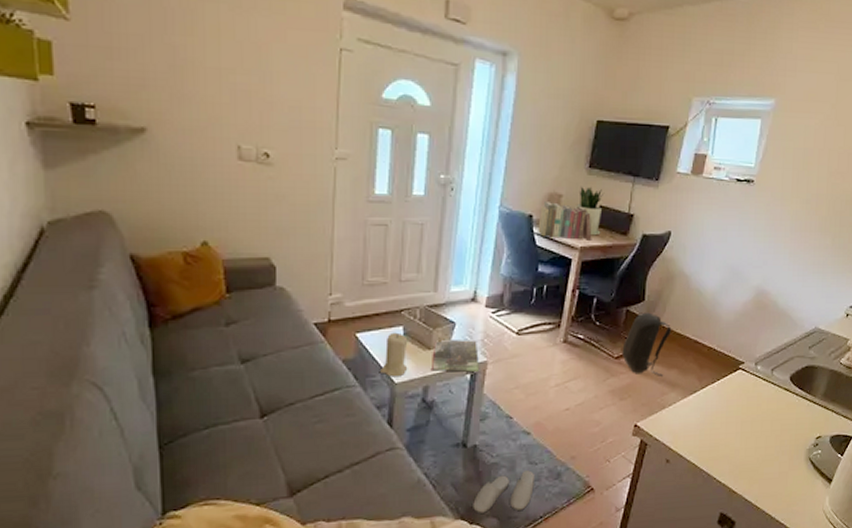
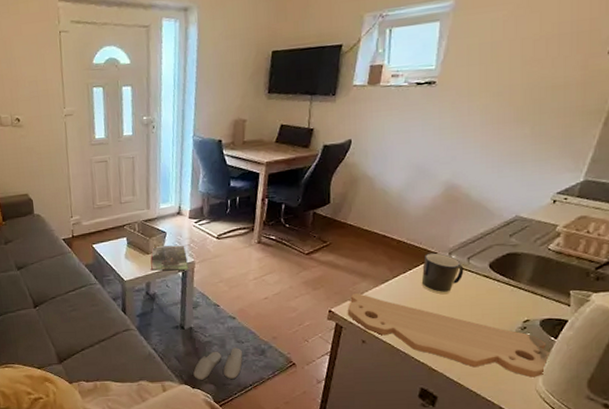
candle: present [381,332,408,377] -> none [113,242,133,277]
books: present [538,200,592,240] -> none [227,126,276,157]
planter: present [575,186,605,236] -> none [258,109,285,152]
backpack: present [622,312,672,376] -> none [312,213,359,268]
cutting board: none [654,405,837,497] -> present [348,293,551,378]
mug: none [728,362,768,408] -> present [421,252,464,295]

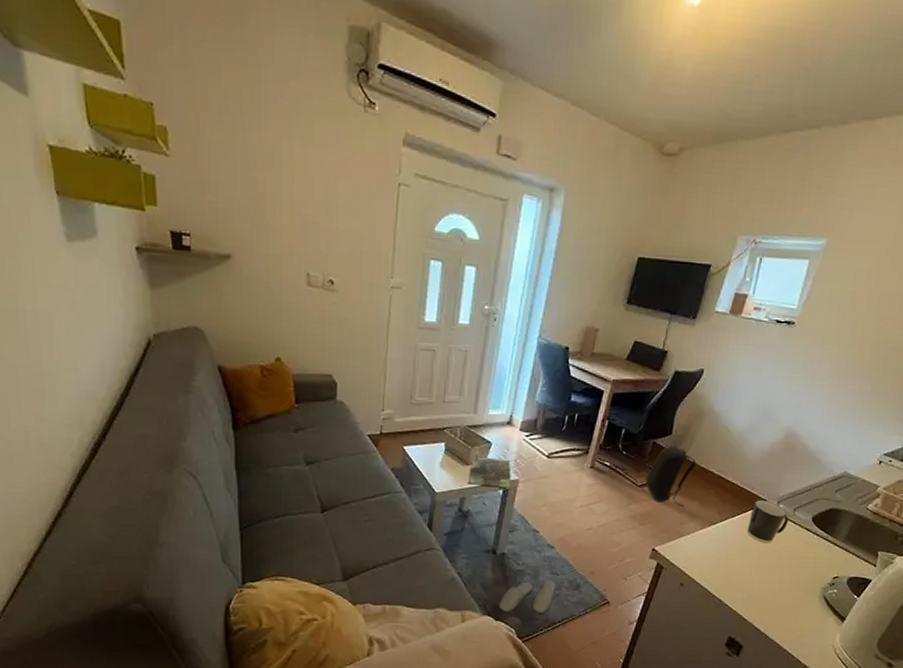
backpack: none [312,213,359,268] -> present [645,445,697,506]
cutting board: present [348,293,551,378] -> none [671,534,852,633]

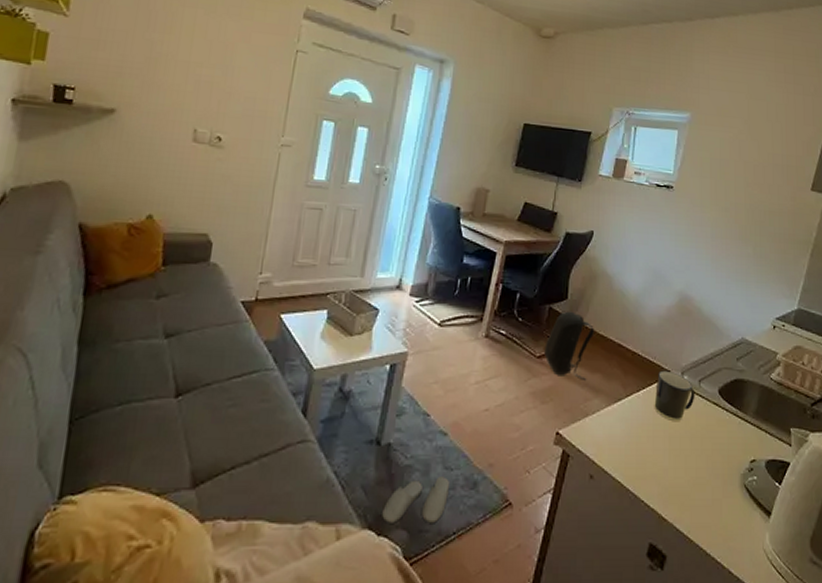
magazine: present [469,457,511,489] -> none [352,326,400,364]

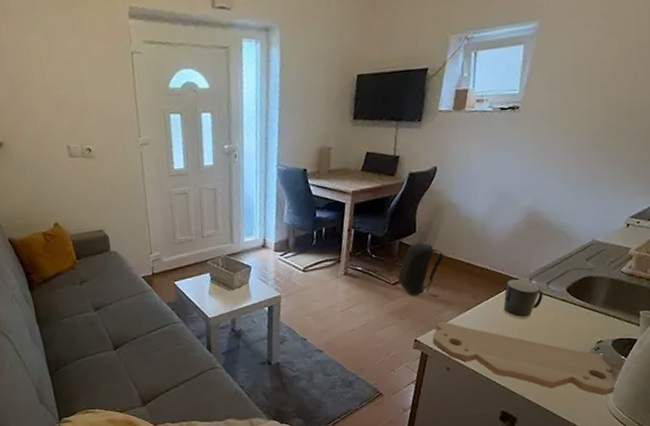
slippers: present [382,477,449,524] -> none [281,381,330,415]
cutting board: none [577,413,776,533] -> present [433,321,621,395]

